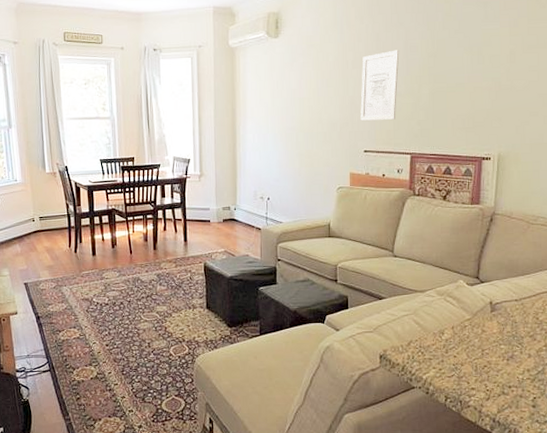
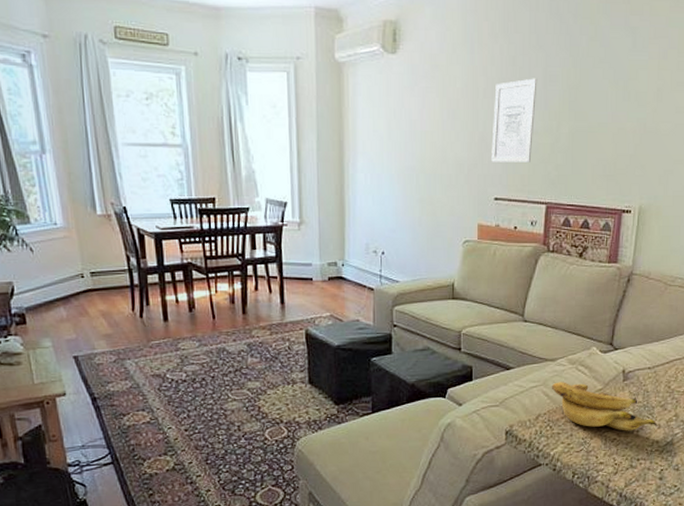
banana: none [421,311,528,359] -> present [551,382,658,431]

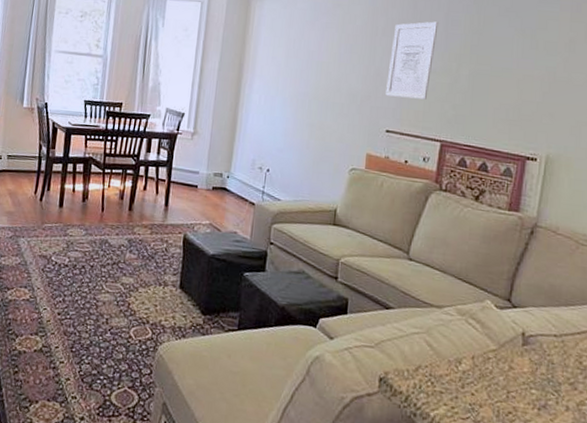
banana: present [551,382,658,431] -> none [435,332,565,408]

